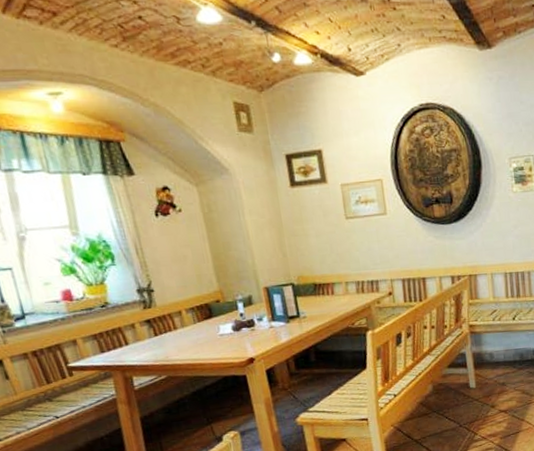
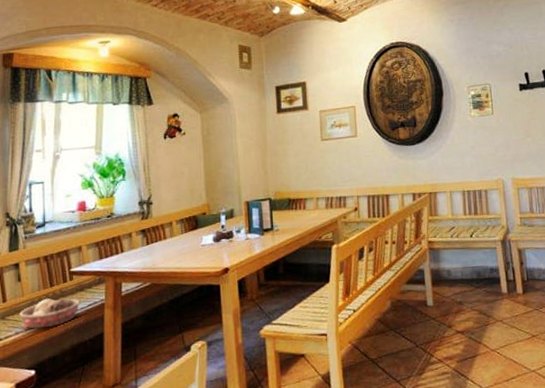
decorative basket: none [16,395,87,428] -> present [19,298,80,329]

